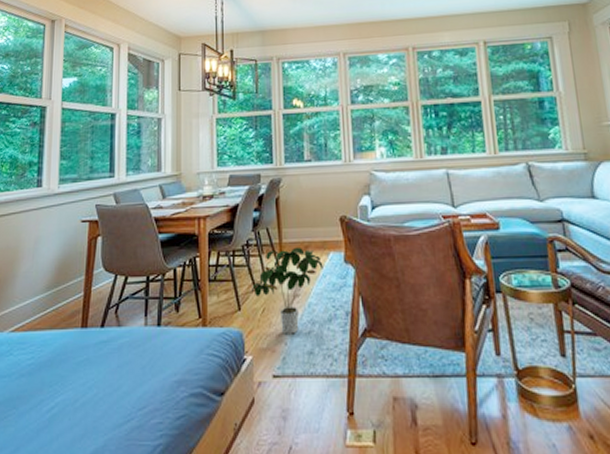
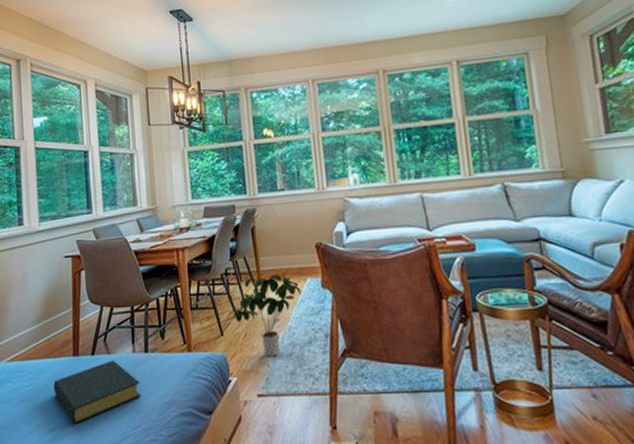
hardback book: none [57,333,150,402] -> present [53,360,141,424]

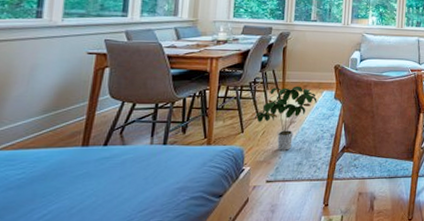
hardback book: present [53,360,141,424] -> none [52,150,154,209]

